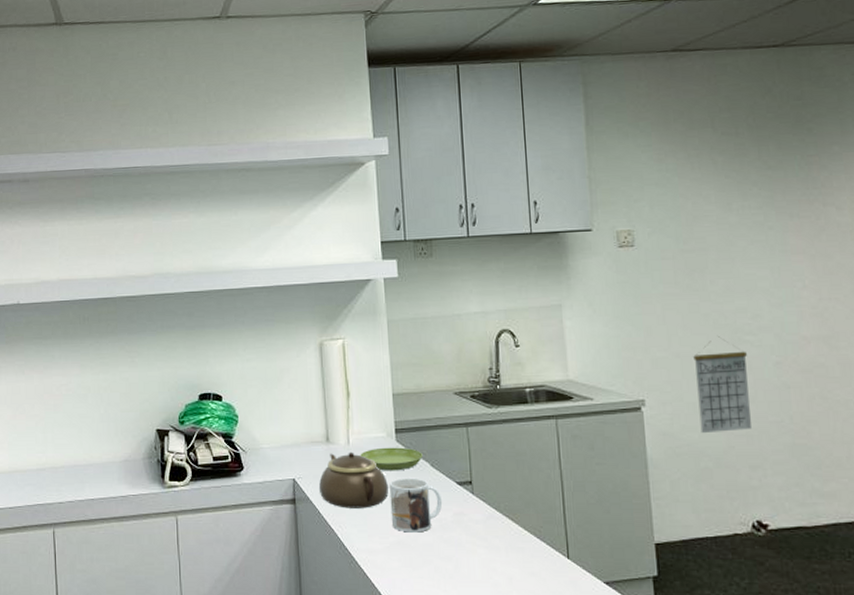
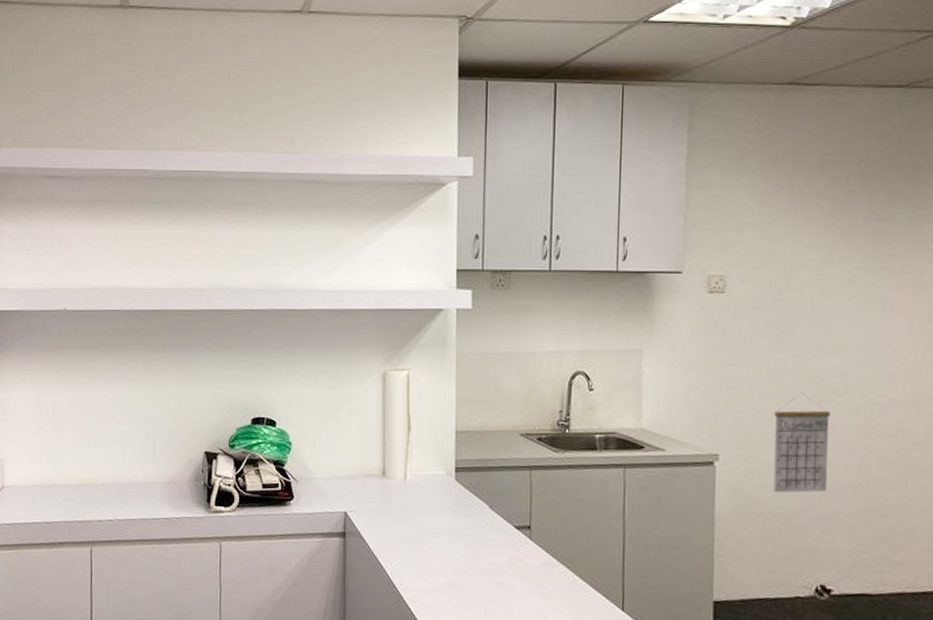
teapot: present [319,452,388,508] -> none [371,488,443,547]
saucer: present [360,447,423,471] -> none [416,485,482,511]
mug: present [389,478,443,533] -> none [443,518,499,575]

